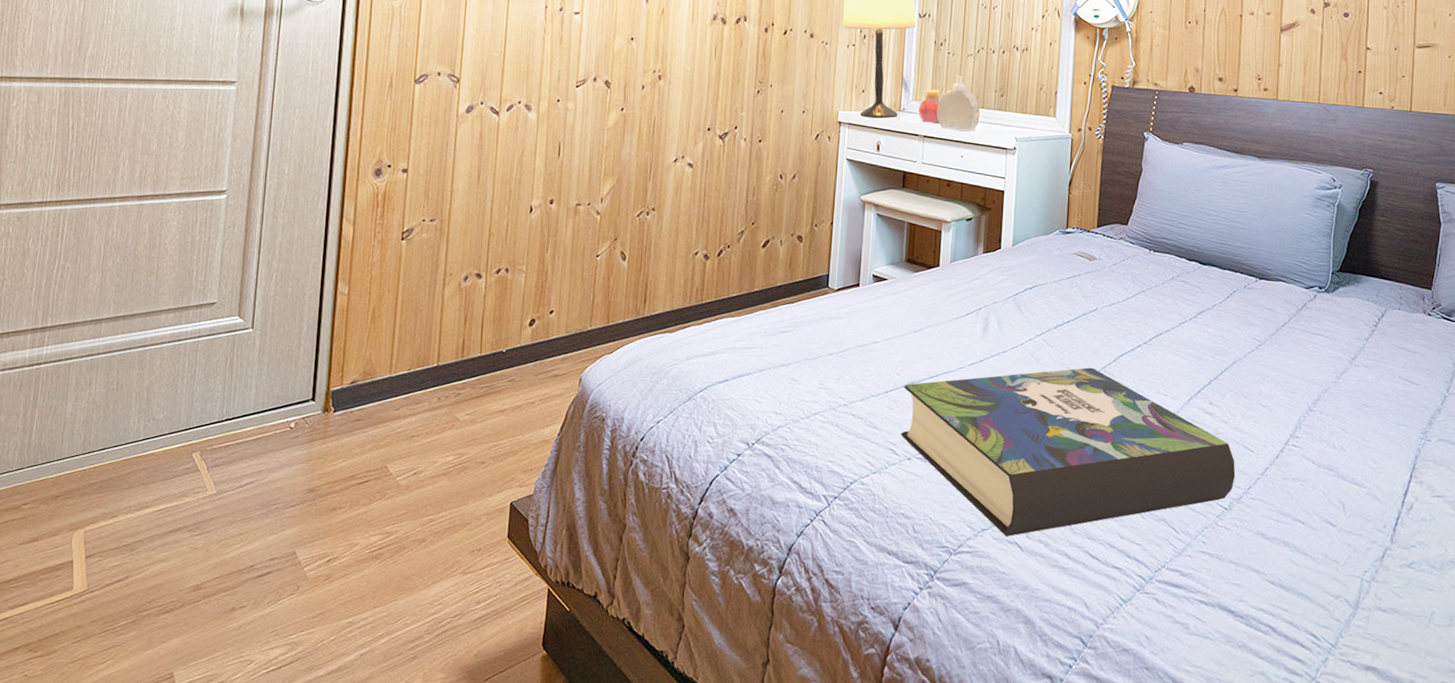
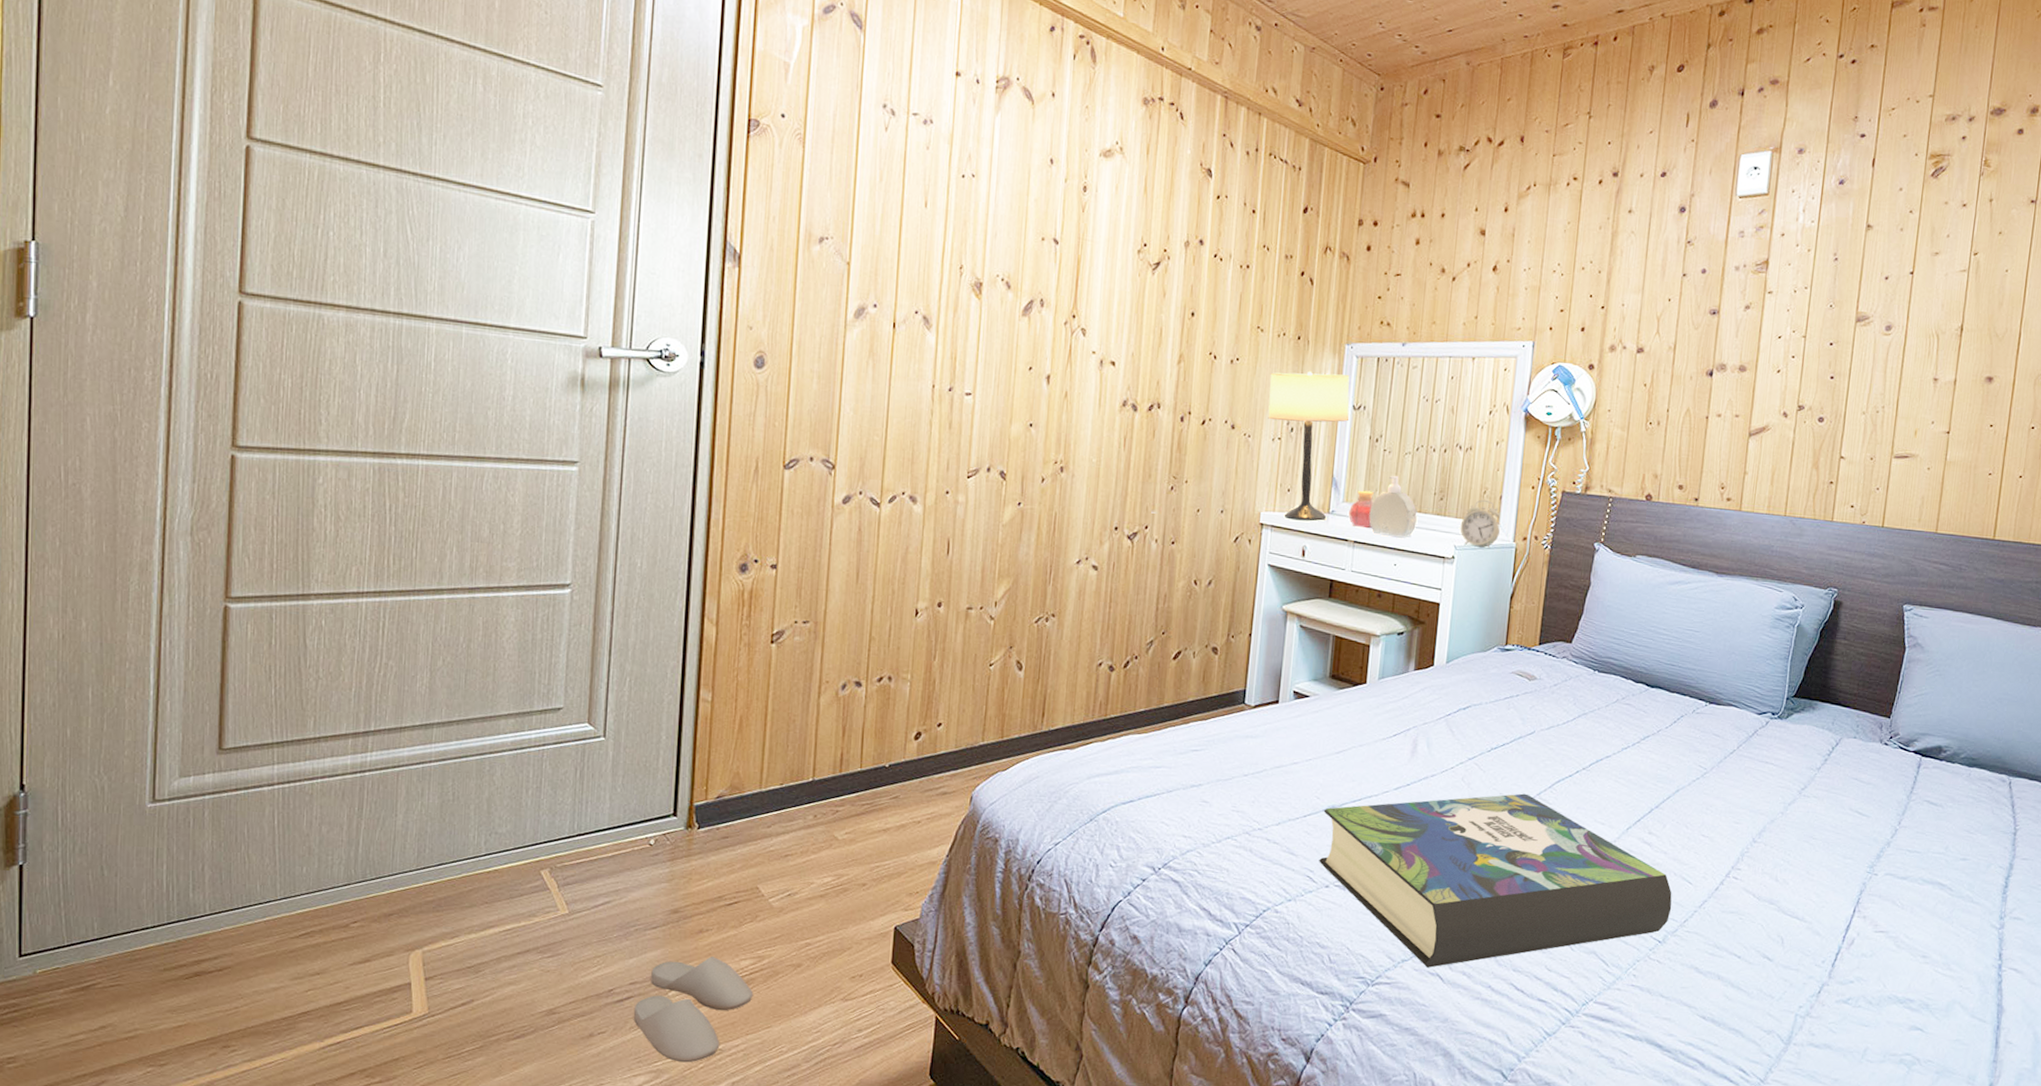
slippers: none [272,533,381,636] -> present [633,957,754,1063]
alarm clock: none [1020,96,1056,140] -> present [1460,500,1500,549]

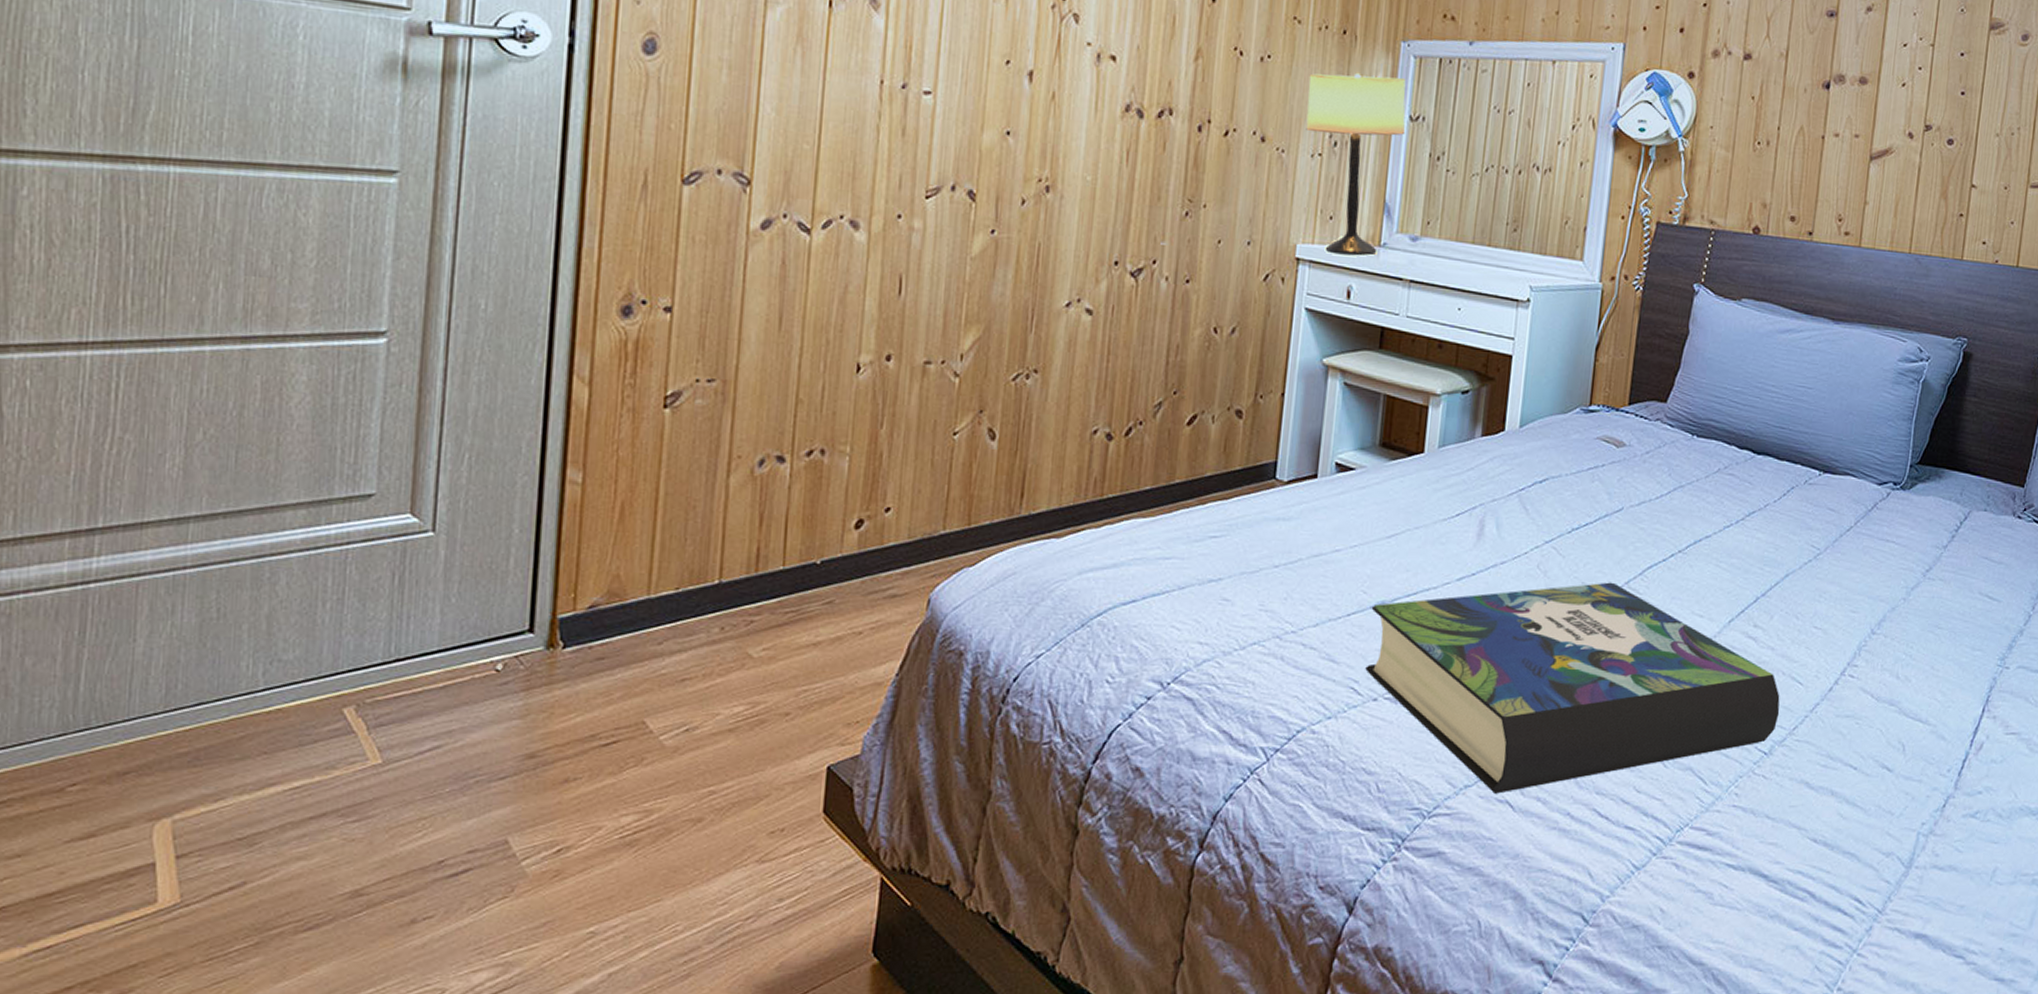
slippers: present [633,957,754,1063] -> none [472,813,638,952]
potion bottle: present [1348,490,1374,529] -> none [1402,218,1435,265]
soap bottle: present [1369,475,1417,538] -> none [1428,200,1486,277]
alarm clock: present [1460,500,1500,549] -> none [1536,232,1584,290]

